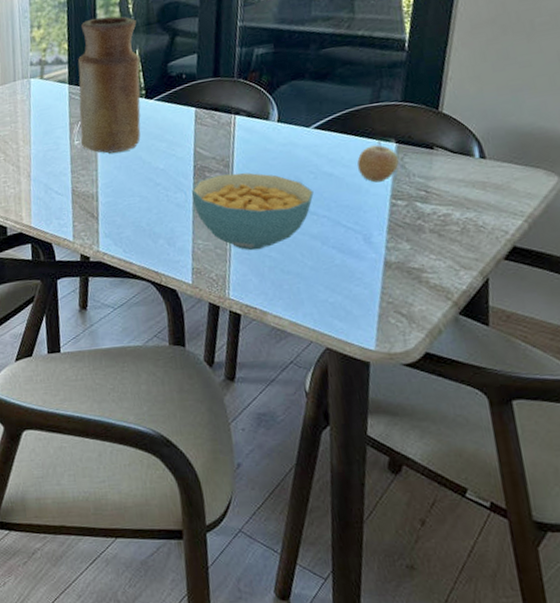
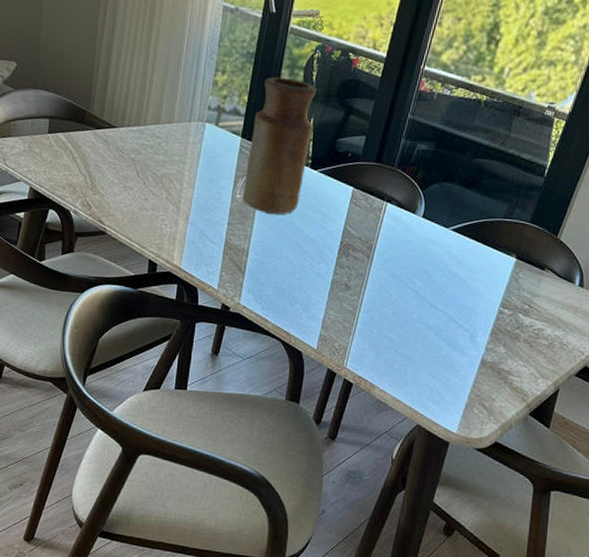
cereal bowl: present [192,172,314,251] -> none [332,254,438,330]
fruit: present [356,140,399,183] -> none [479,253,515,290]

